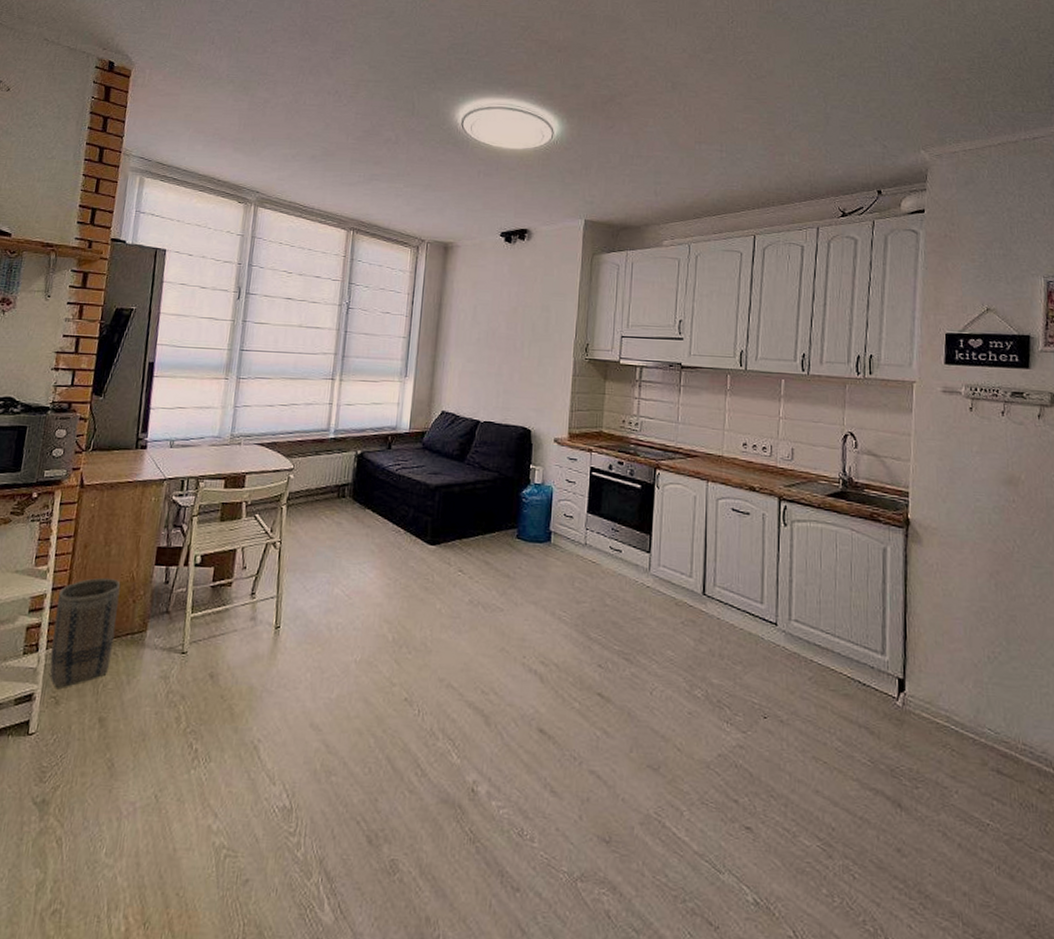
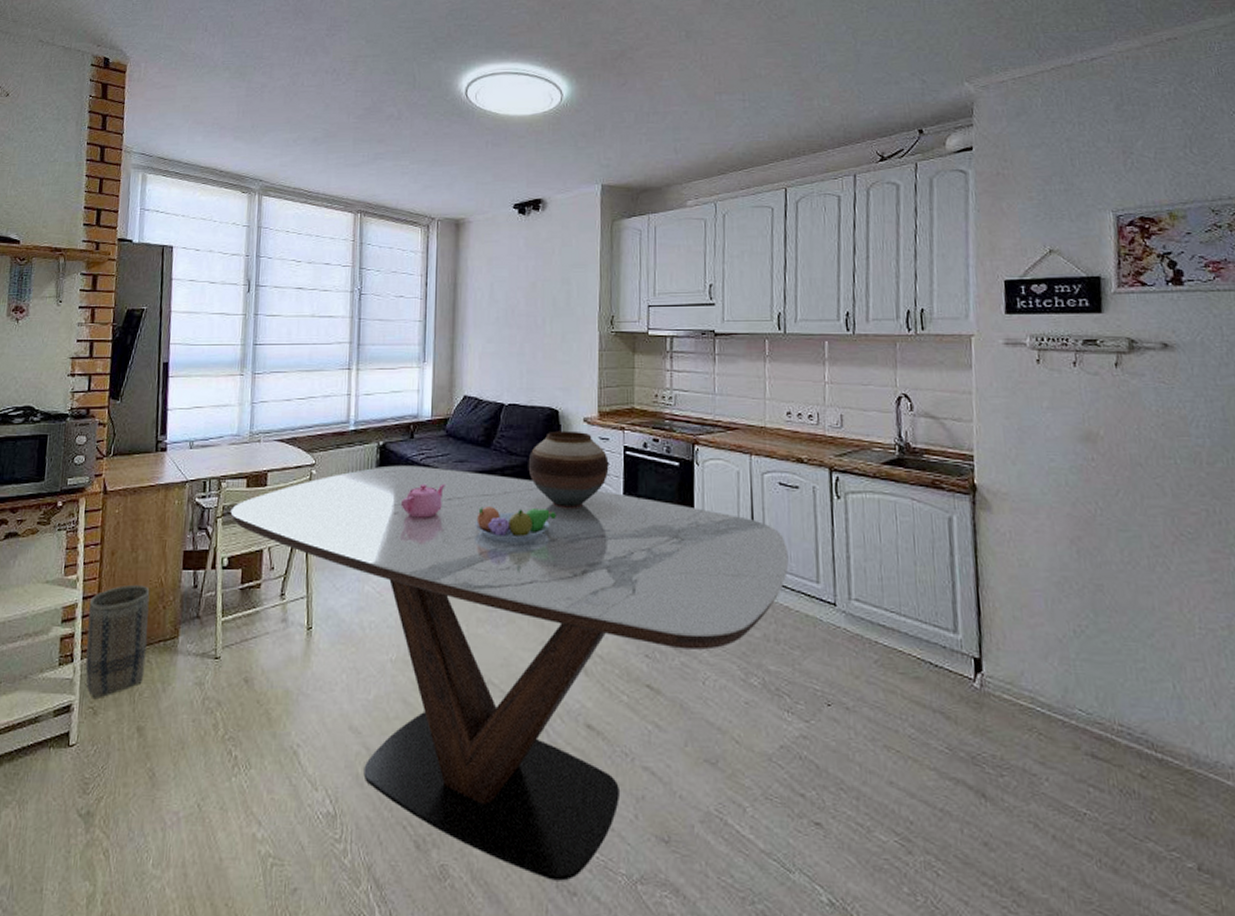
dining table: none [206,474,736,877] -> present [230,465,789,881]
teapot: none [374,492,419,526] -> present [400,483,445,518]
fruit bowl: none [444,518,523,554] -> present [475,507,556,543]
vase: none [498,449,576,523] -> present [528,430,609,508]

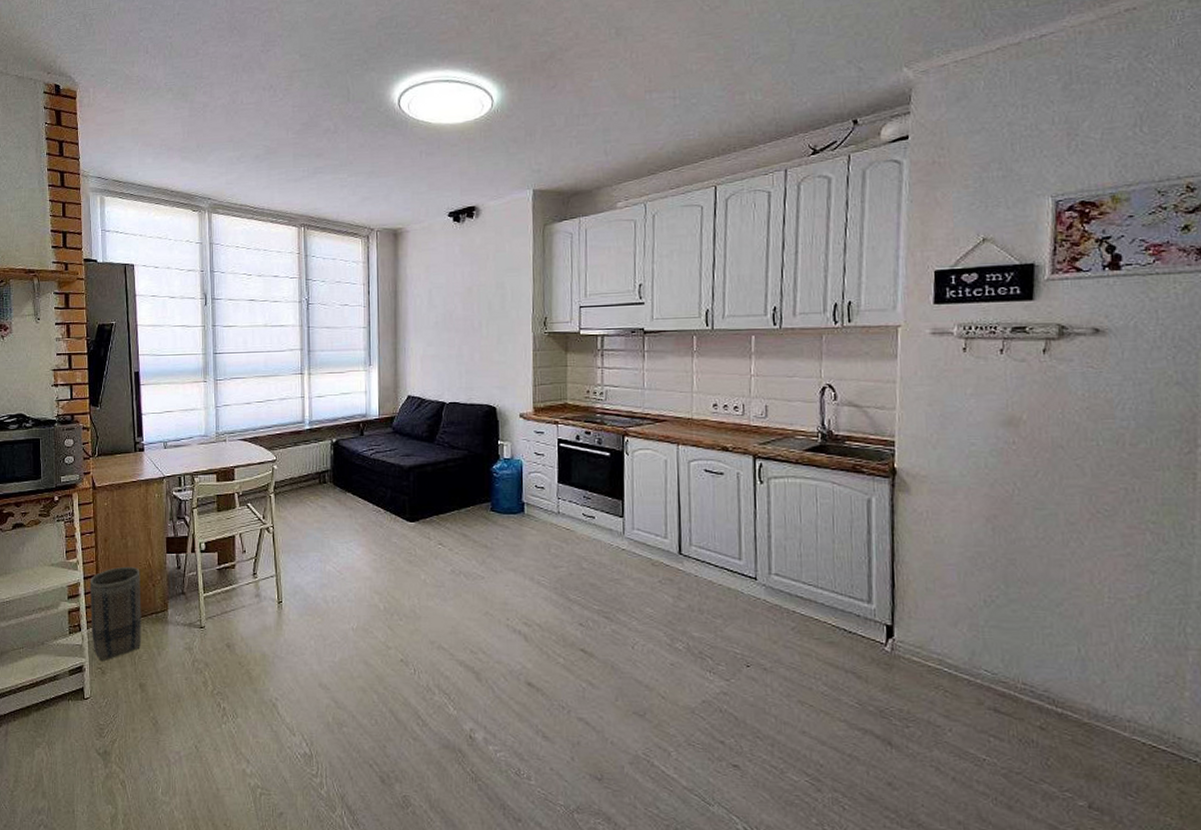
dining table: present [230,465,789,881] -> none [204,460,713,810]
teapot: present [400,483,445,518] -> none [354,475,394,506]
fruit bowl: present [475,507,556,543] -> none [422,495,496,527]
vase: present [528,430,609,508] -> none [469,425,544,495]

